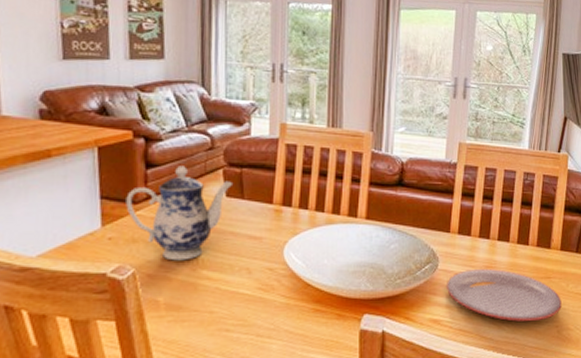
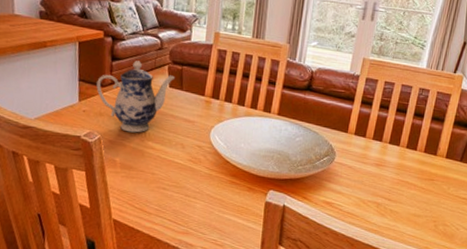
plate: present [447,268,562,322] -> none [340,164,442,214]

